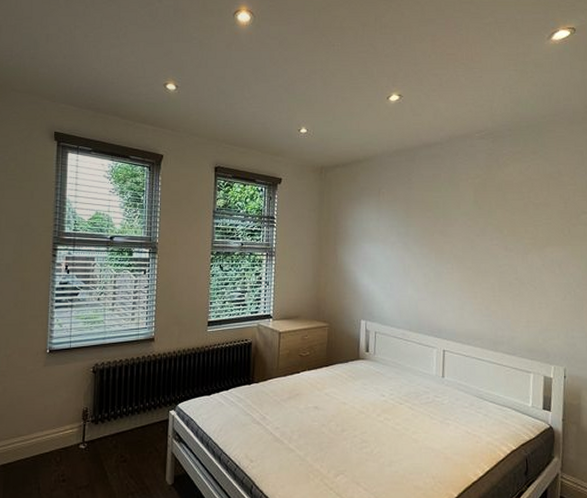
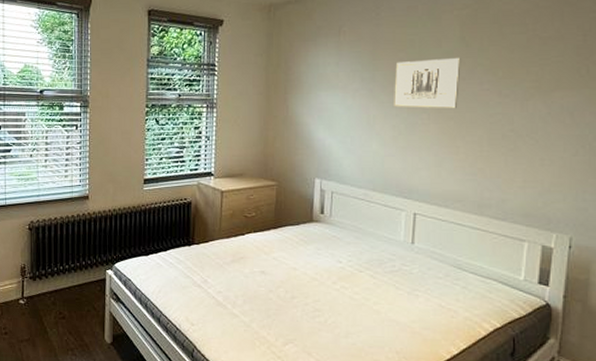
wall art: none [423,217,476,260] -> present [393,57,461,109]

